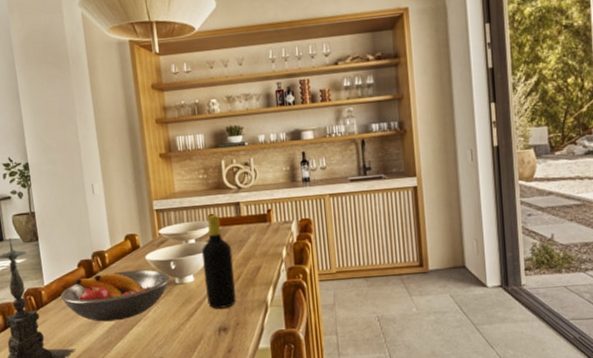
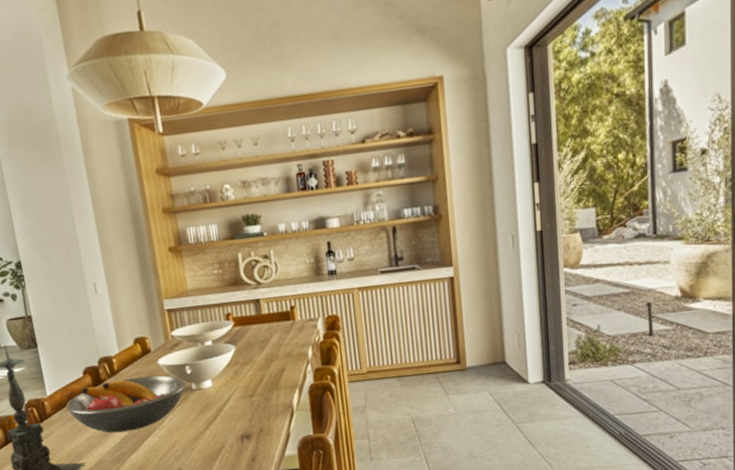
bottle: present [201,215,236,309] -> none [219,314,259,415]

